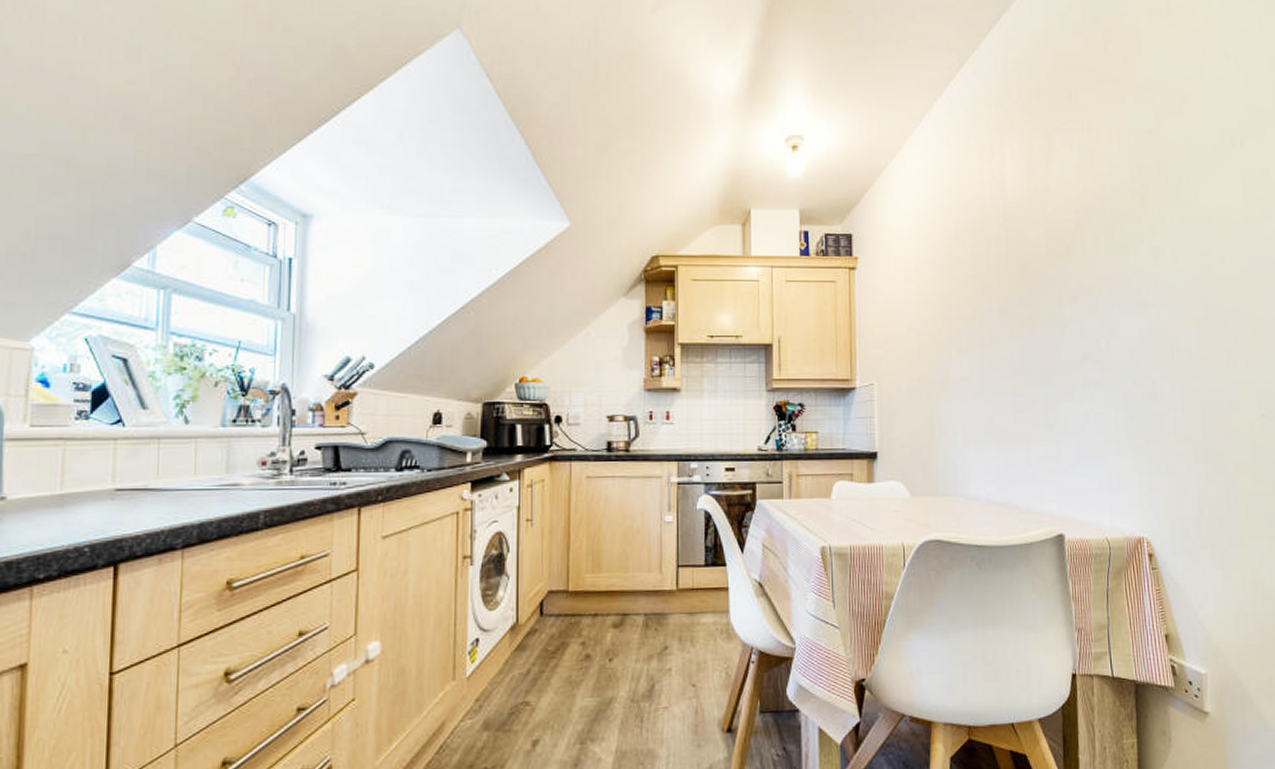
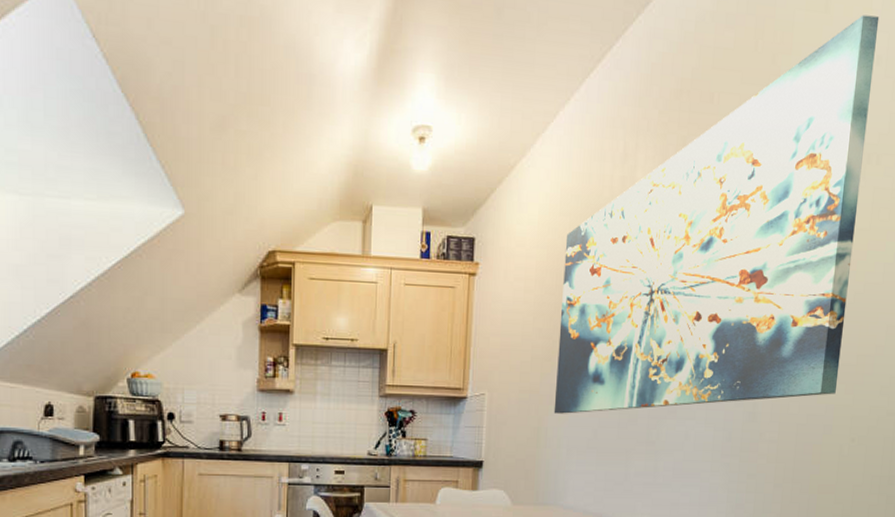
wall art: none [942,17,1237,401] -> present [553,14,880,414]

